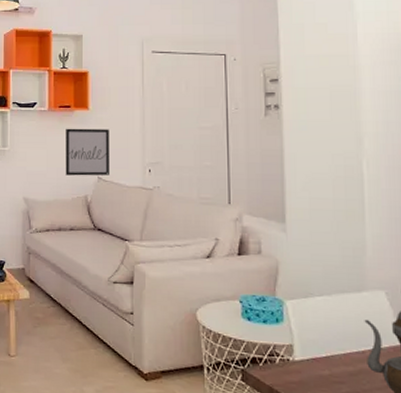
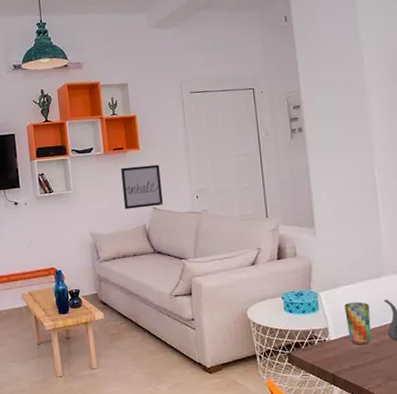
cup: none [315,317,347,372] -> present [344,301,372,345]

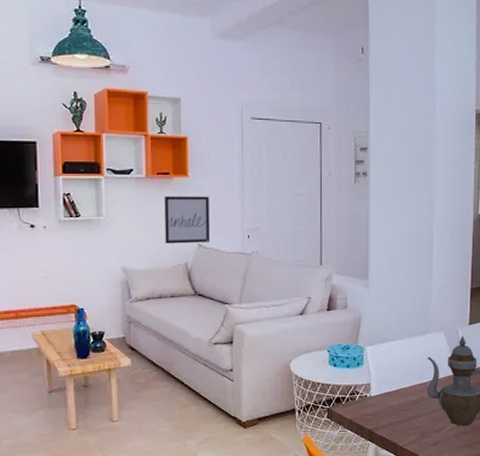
cup: present [344,301,372,345] -> none [389,358,413,402]

